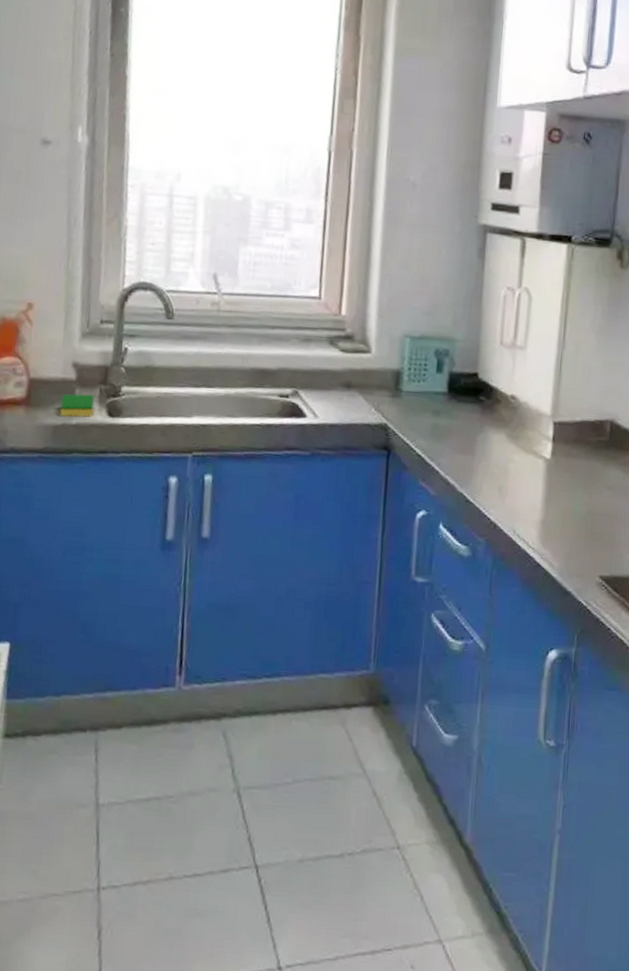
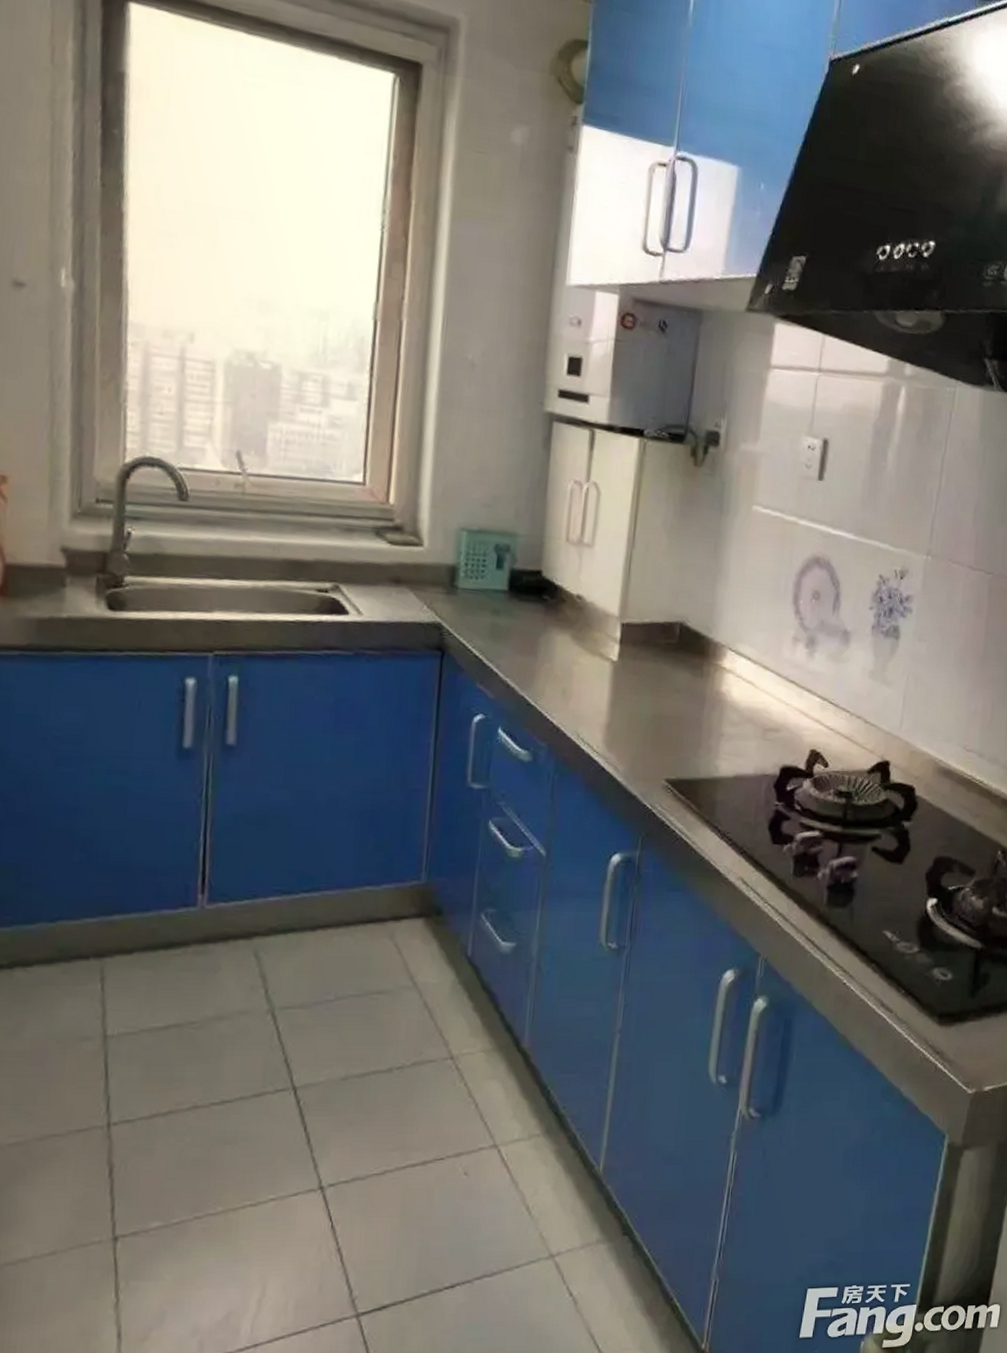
dish sponge: present [60,394,95,417] -> none [46,583,91,610]

